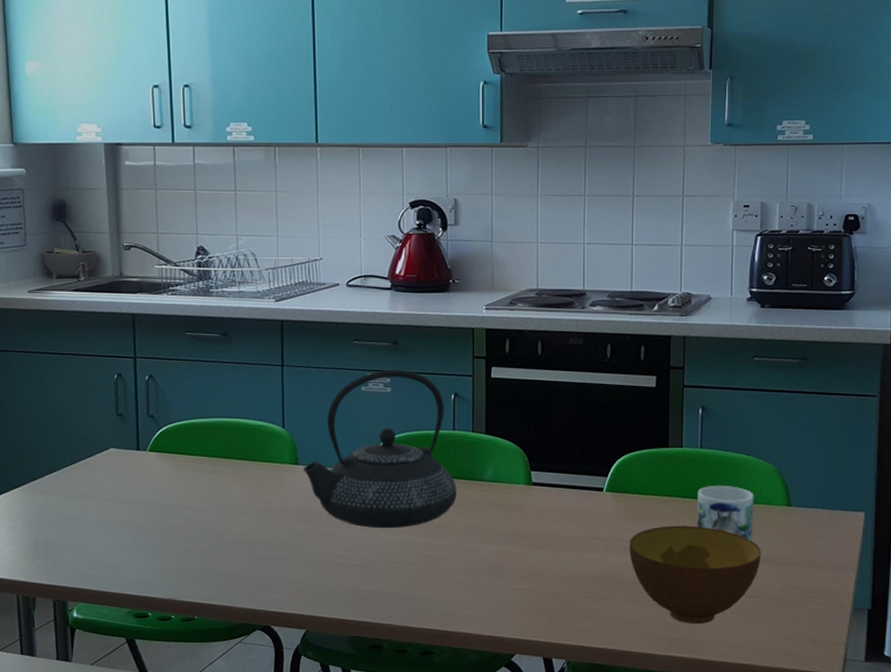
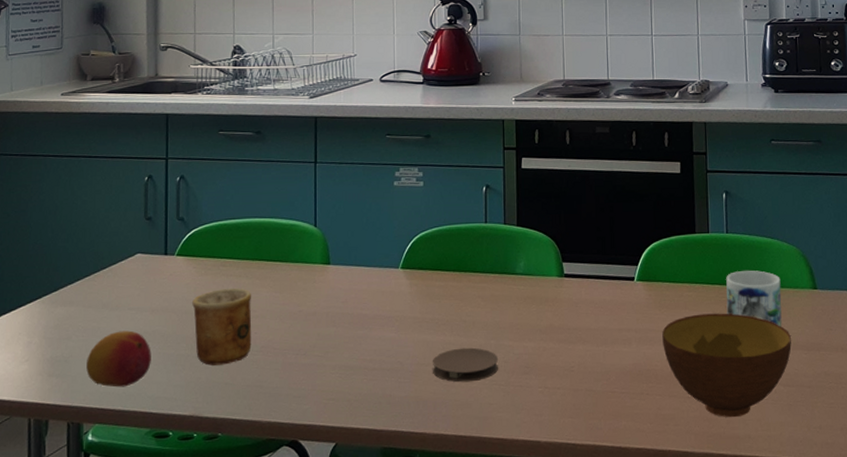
fruit: none [68,519,129,571] -> present [86,330,151,387]
cup: none [165,483,224,555] -> present [192,288,252,366]
teapot: present [303,370,458,529] -> none [334,163,490,329]
coaster: none [400,548,464,580] -> present [433,347,498,383]

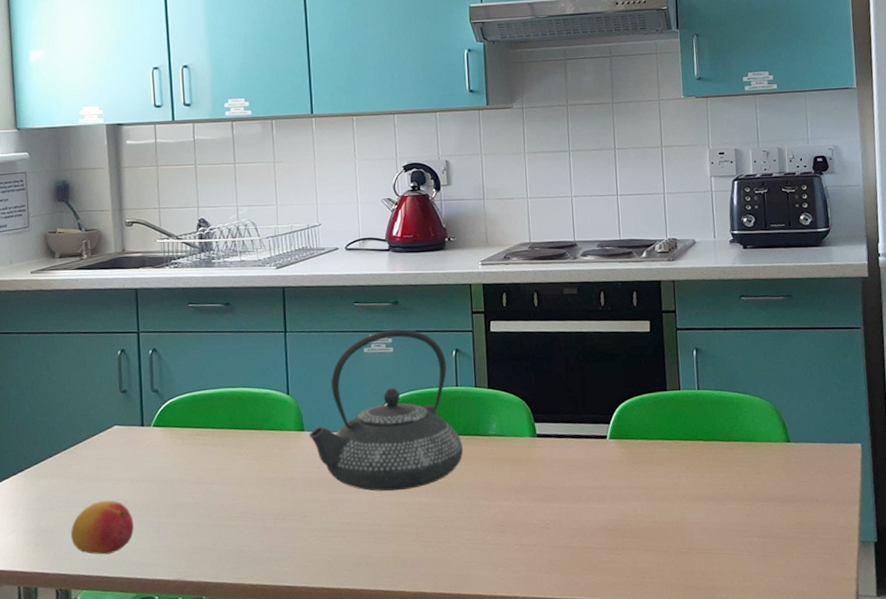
cup: present [192,288,252,366] -> none [171,456,231,532]
teapot: none [334,163,490,329] -> present [308,329,464,492]
coaster: present [433,347,498,383] -> none [409,508,474,542]
bowl: present [662,313,791,417] -> none [636,468,766,569]
mug: present [726,270,782,327] -> none [698,425,756,481]

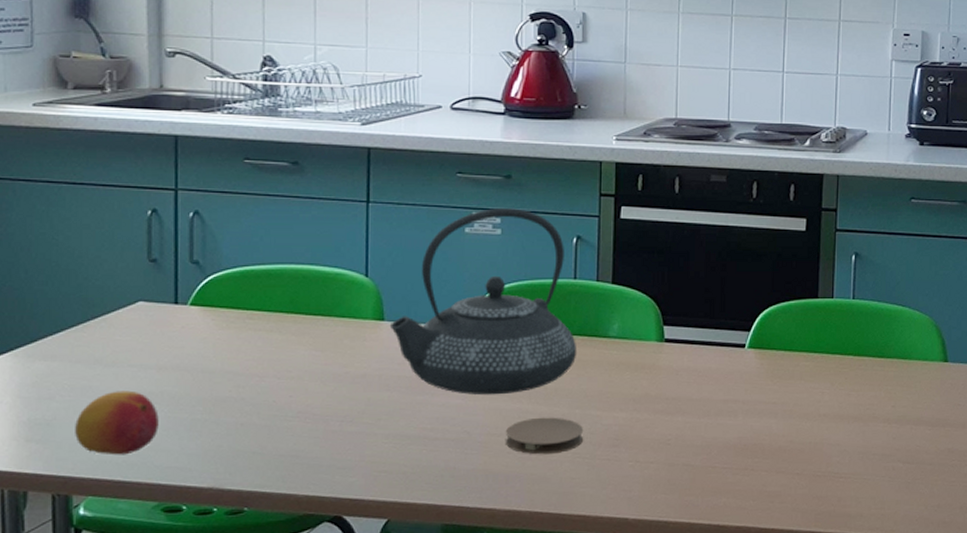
coaster: none [409,508,474,542] -> present [506,417,583,455]

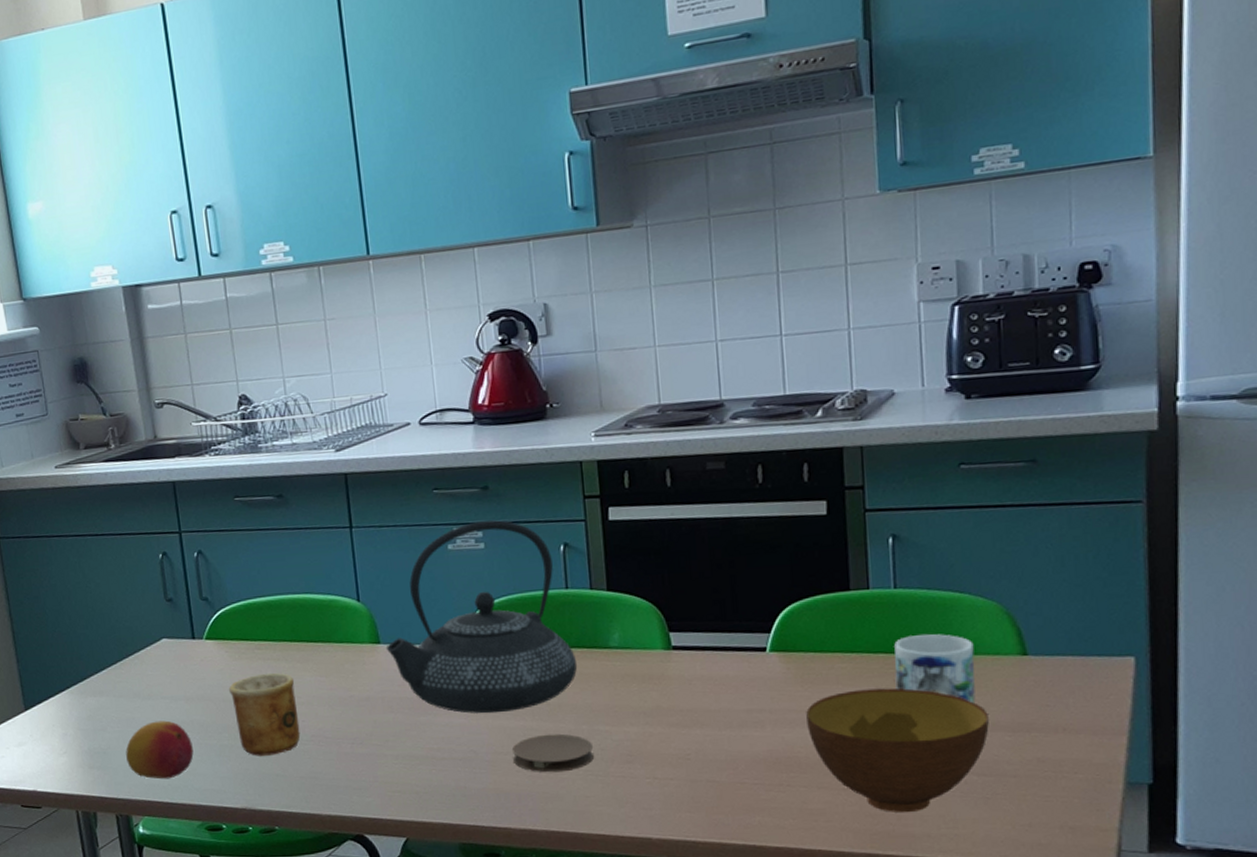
cup: none [211,344,286,432] -> present [229,672,301,756]
bowl: none [773,385,915,495] -> present [806,688,989,812]
mug: none [847,340,909,401] -> present [894,634,976,704]

